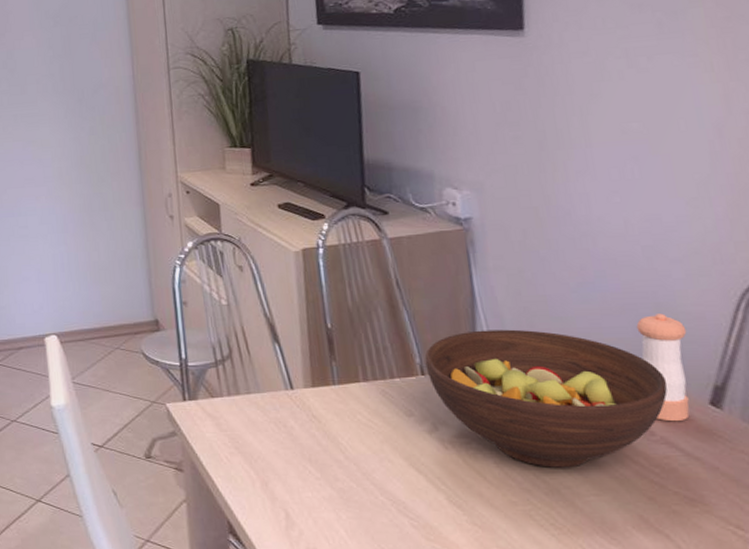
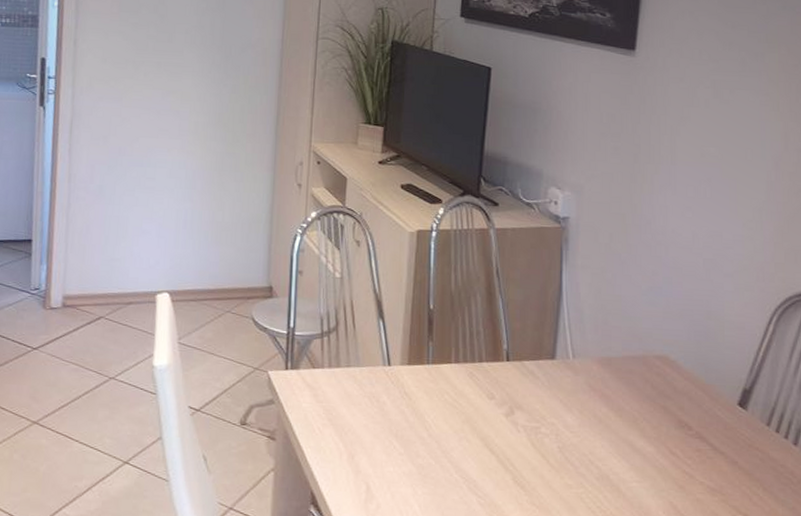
fruit bowl: present [424,329,668,468] -> none [511,322,708,456]
pepper shaker: present [636,313,690,422] -> none [690,321,729,419]

